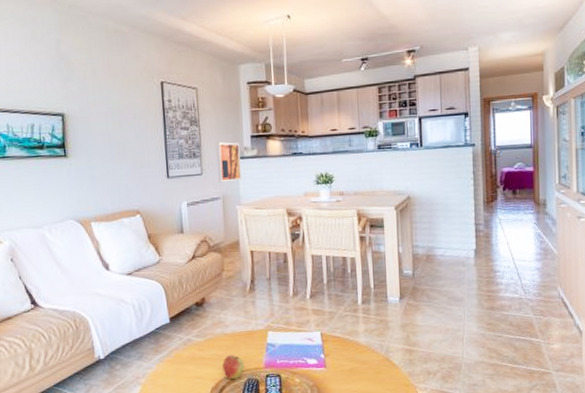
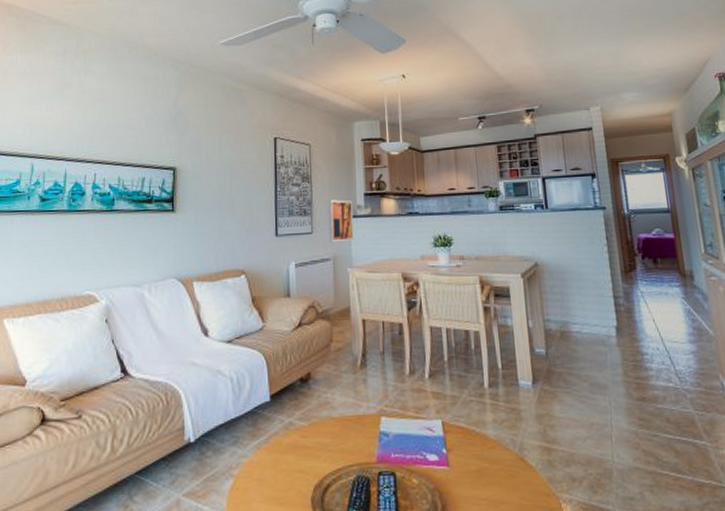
apple: present [222,354,244,380] -> none [328,443,353,477]

